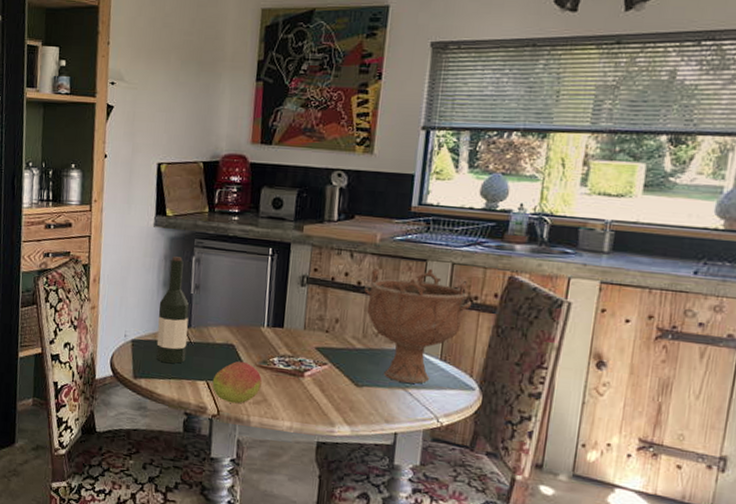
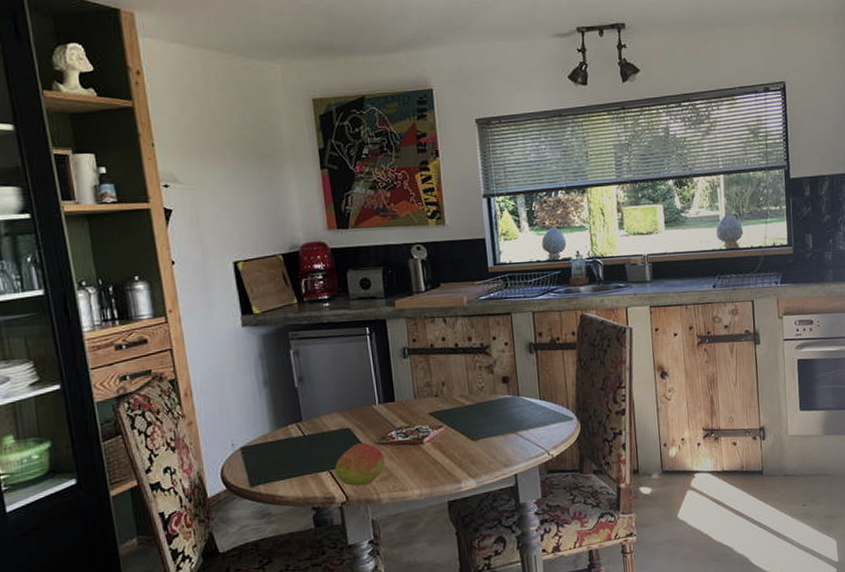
wine bottle: present [156,256,190,364] -> none [263,353,303,463]
decorative bowl: present [364,267,472,384] -> none [462,320,556,428]

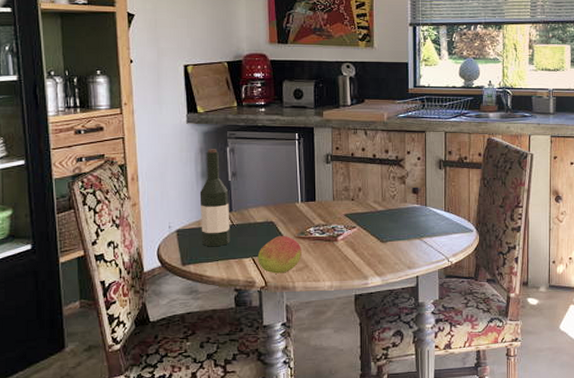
wine bottle: none [263,353,303,463] -> present [199,149,230,246]

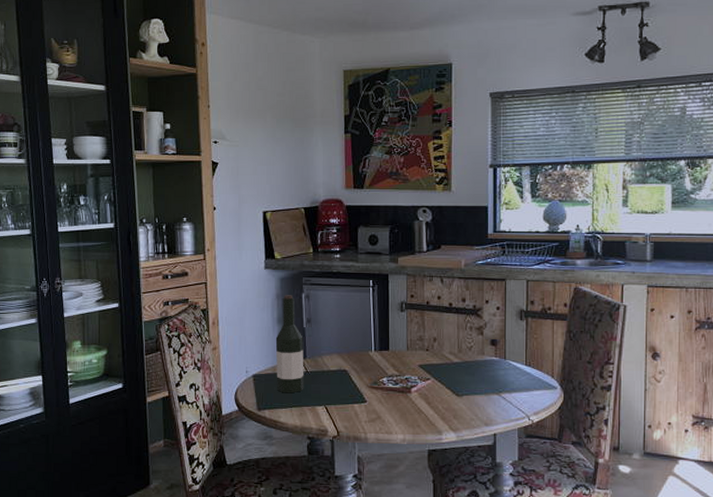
fruit: present [257,235,303,274] -> none [330,384,375,424]

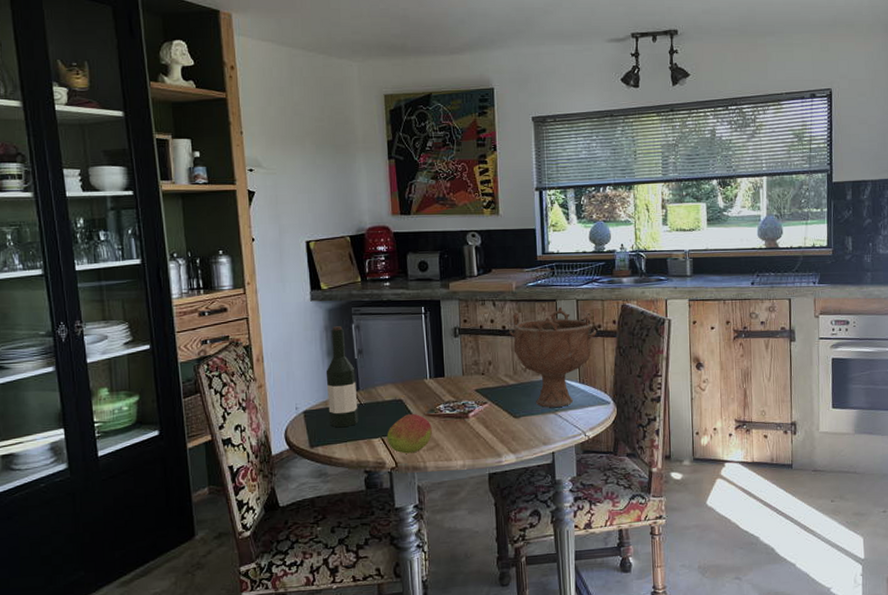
fruit: none [330,384,375,424] -> present [386,413,433,454]
decorative bowl: none [456,286,547,388] -> present [509,306,597,407]

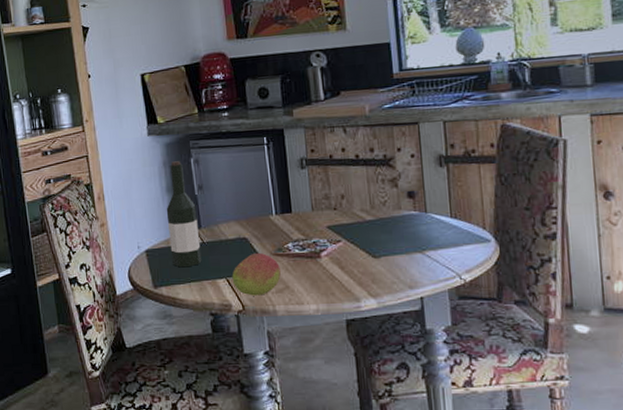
decorative bowl: present [509,306,597,407] -> none [363,130,471,246]

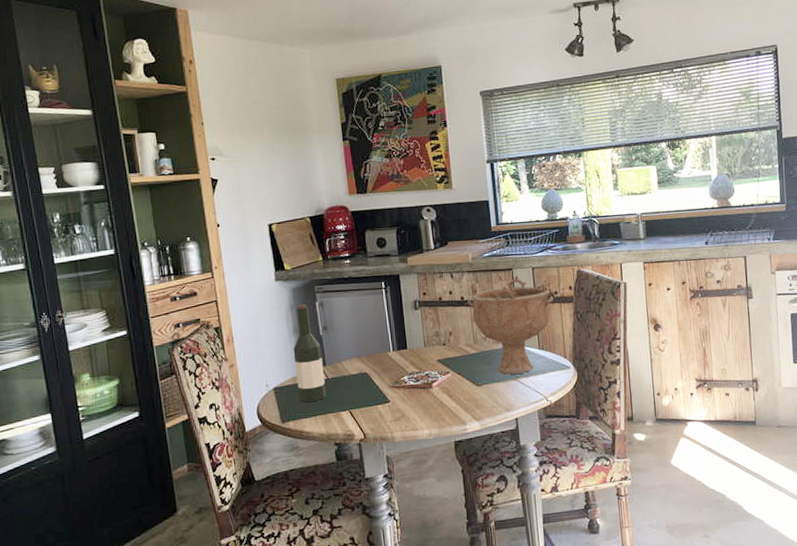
fruit: present [232,252,282,296] -> none [354,385,399,425]
decorative bowl: none [363,130,471,246] -> present [468,275,554,375]

